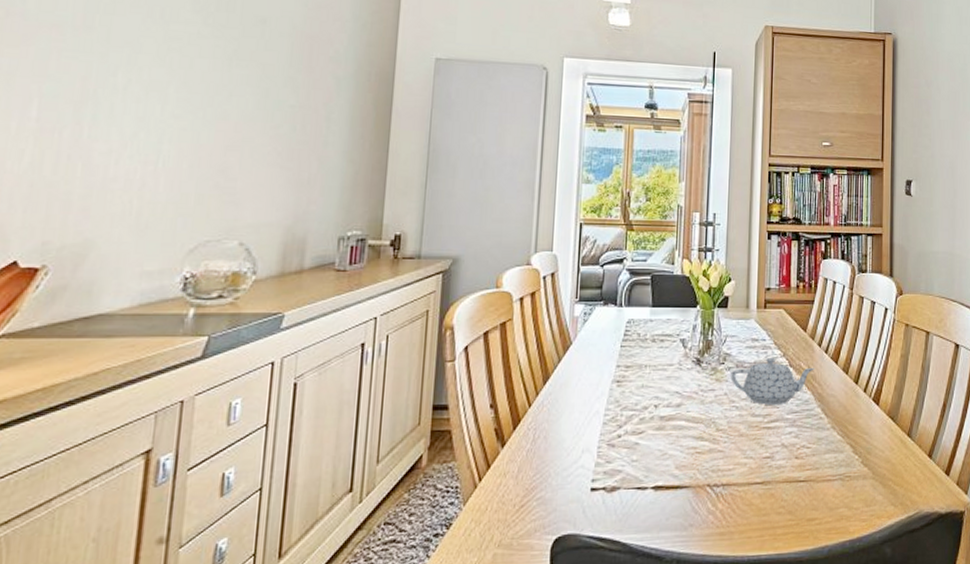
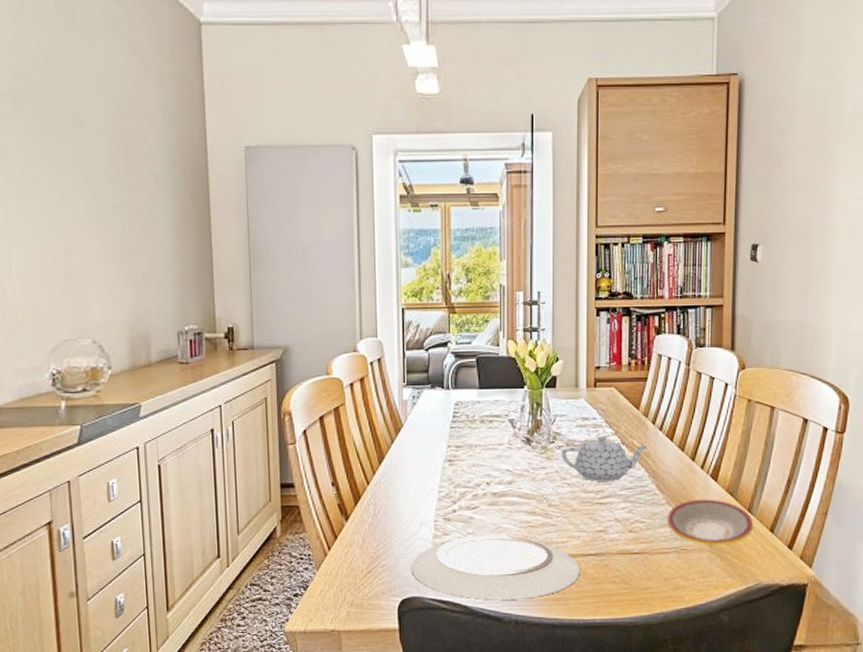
plate: none [569,462,746,536] -> present [411,535,580,600]
plate: none [832,423,912,472] -> present [667,499,753,545]

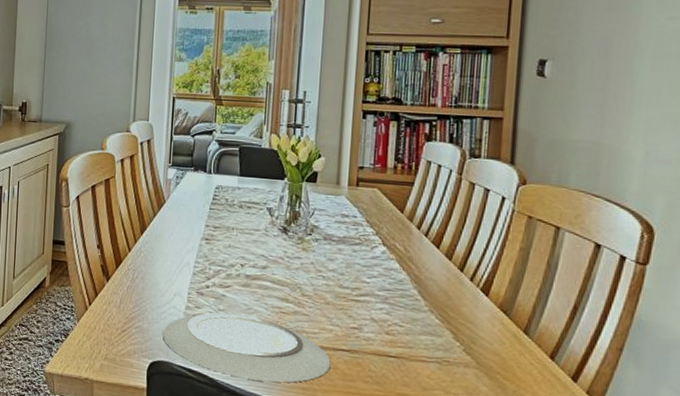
teapot: present [561,436,649,482] -> none [318,234,413,281]
plate: present [667,499,753,545] -> none [429,311,529,365]

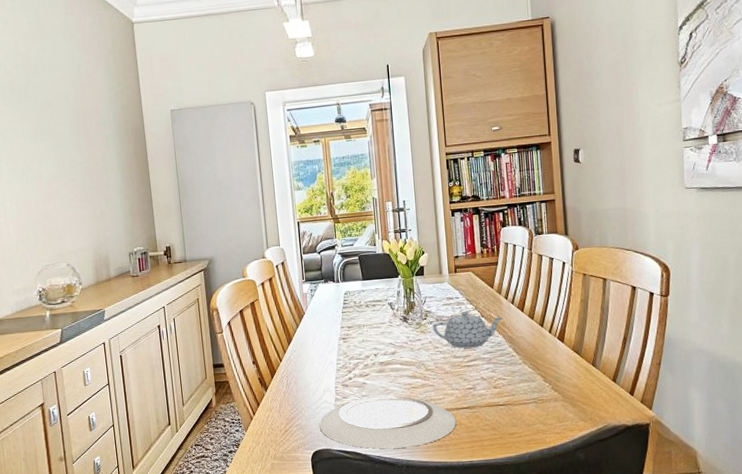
teapot: none [318,234,413,281] -> present [432,311,504,349]

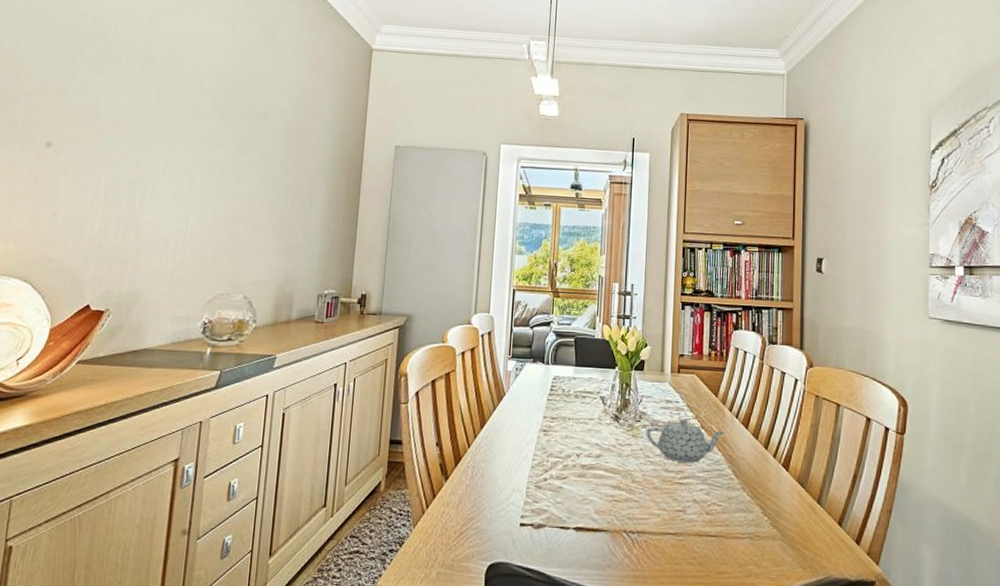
plate: present [319,396,456,449] -> none [501,505,660,574]

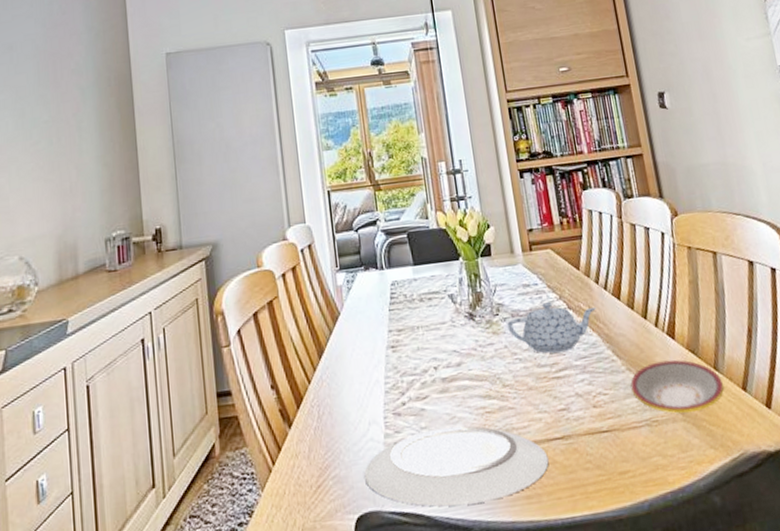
plate: none [501,505,660,574] -> present [364,426,549,507]
plate: none [742,487,822,535] -> present [630,359,724,414]

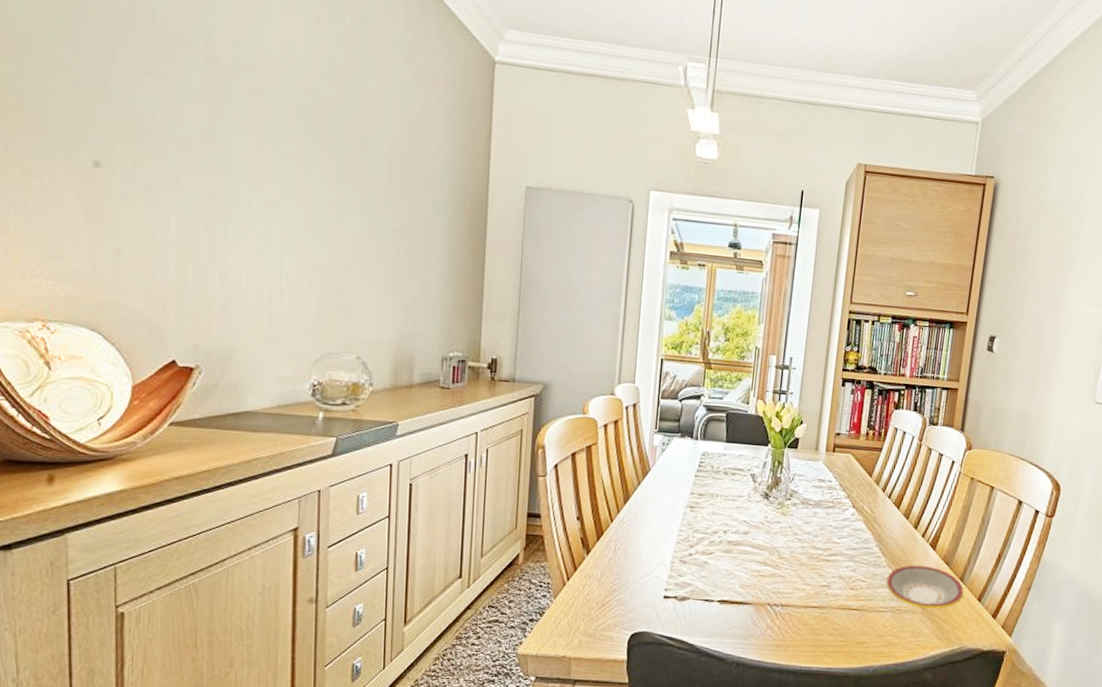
plate: present [364,426,549,507] -> none [644,579,802,643]
teapot: present [507,302,597,354] -> none [796,498,877,541]

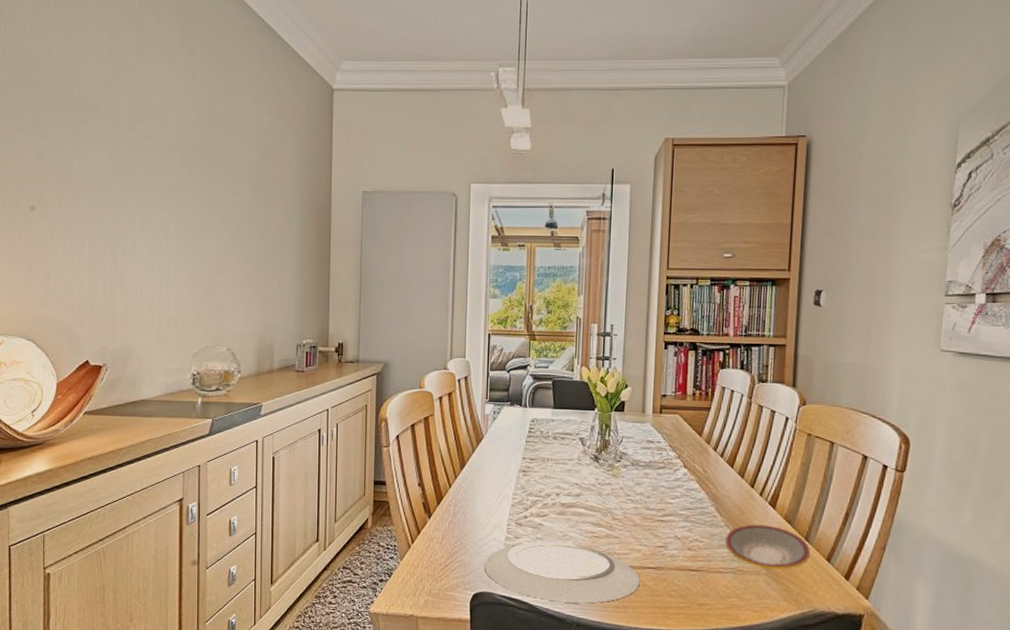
plate: none [644,579,802,643] -> present [484,541,640,604]

